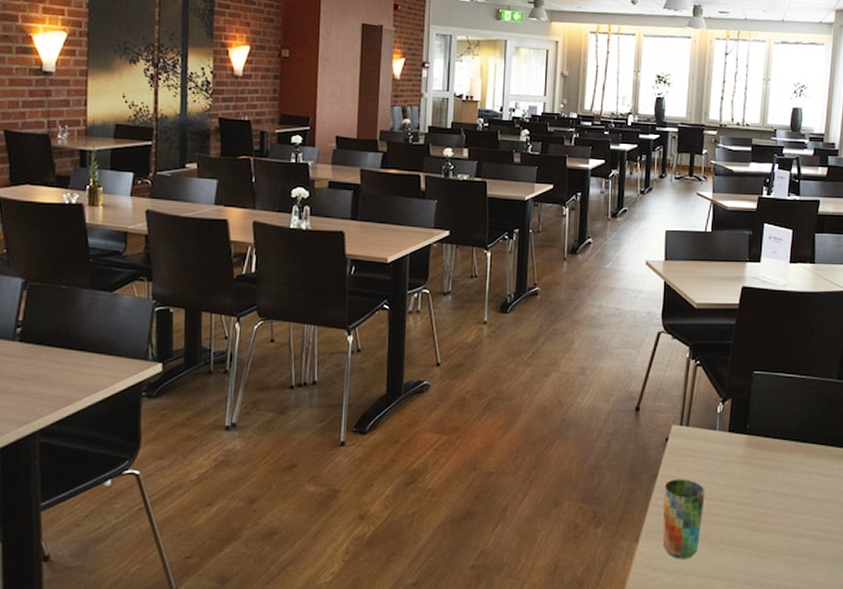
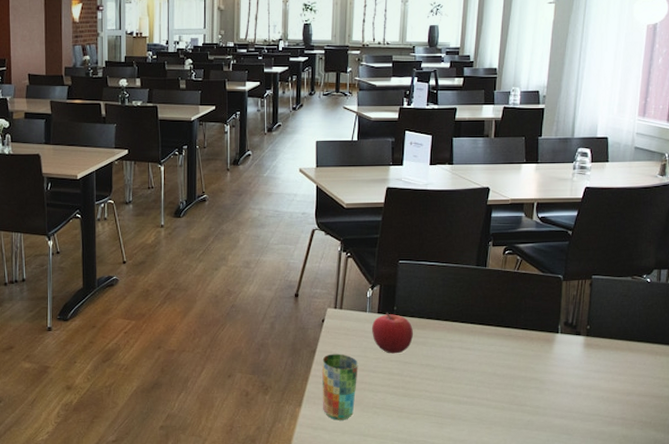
fruit: none [721,431,767,480] -> present [372,312,413,354]

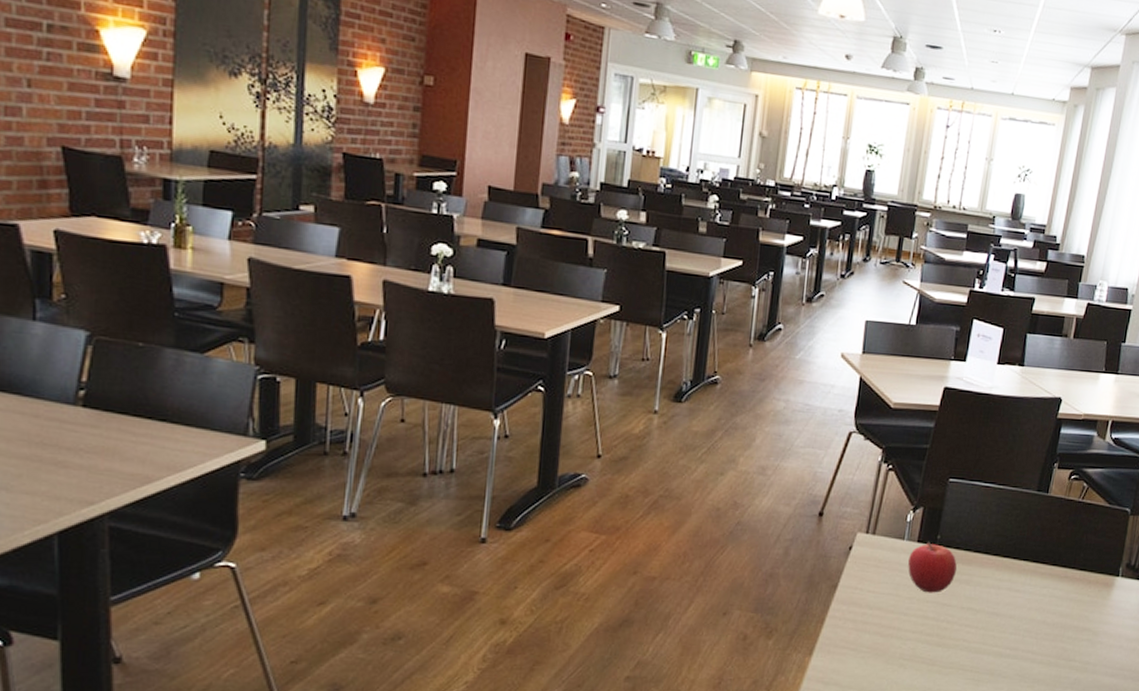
cup: present [322,353,358,420] -> none [838,590,888,674]

